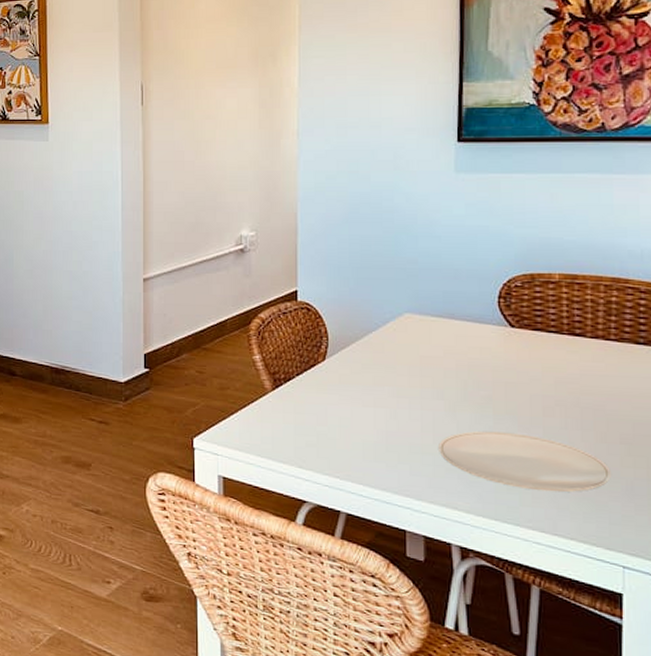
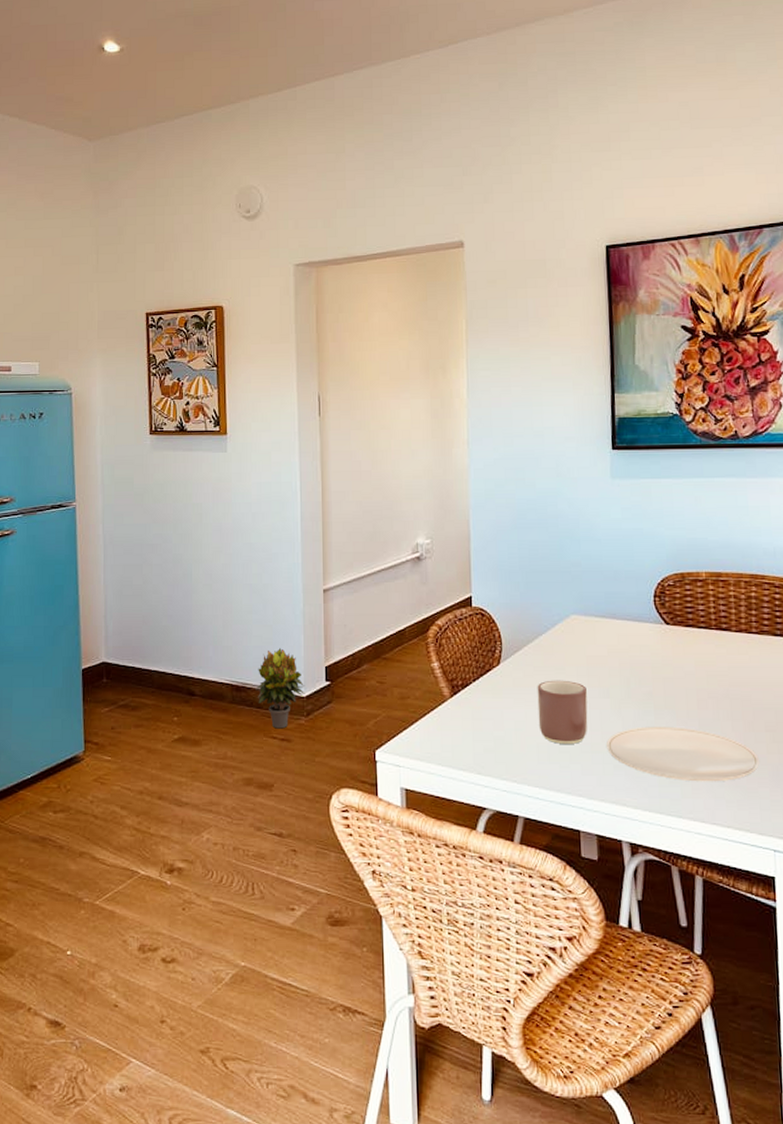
potted plant: none [74,334,124,412] -> present [255,648,305,729]
mug: none [364,378,419,444] -> present [537,680,588,744]

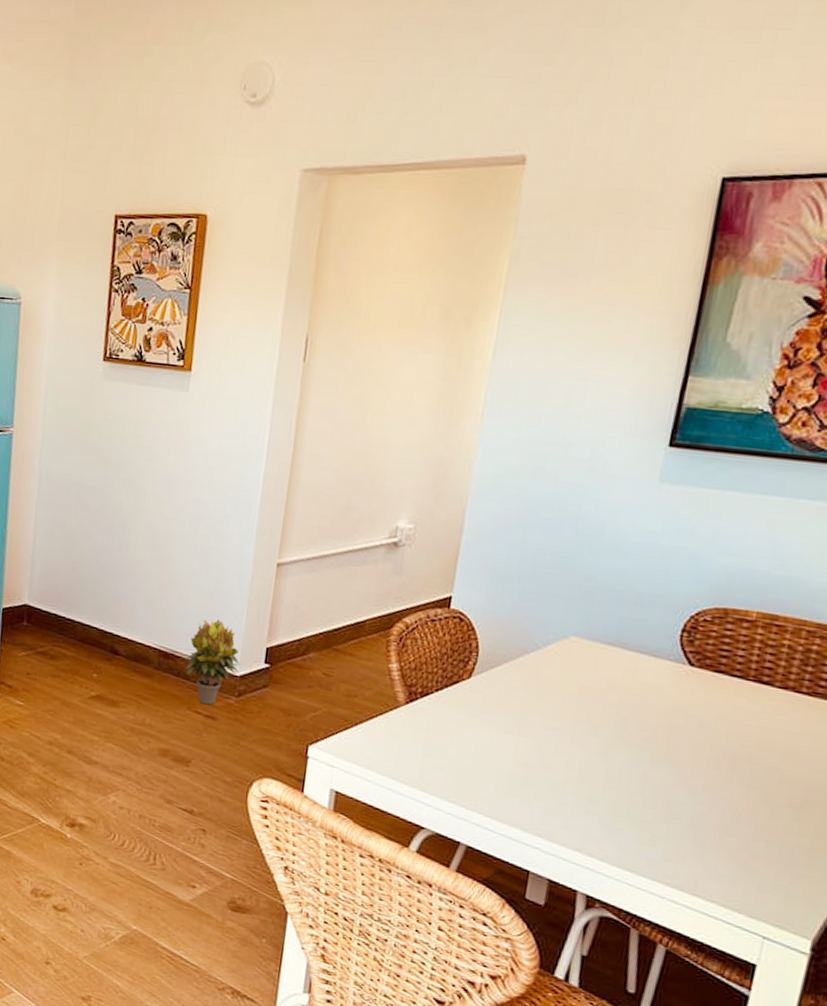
mug: present [537,680,588,744] -> none [504,705,572,780]
plate: present [607,726,759,782] -> none [582,774,771,853]

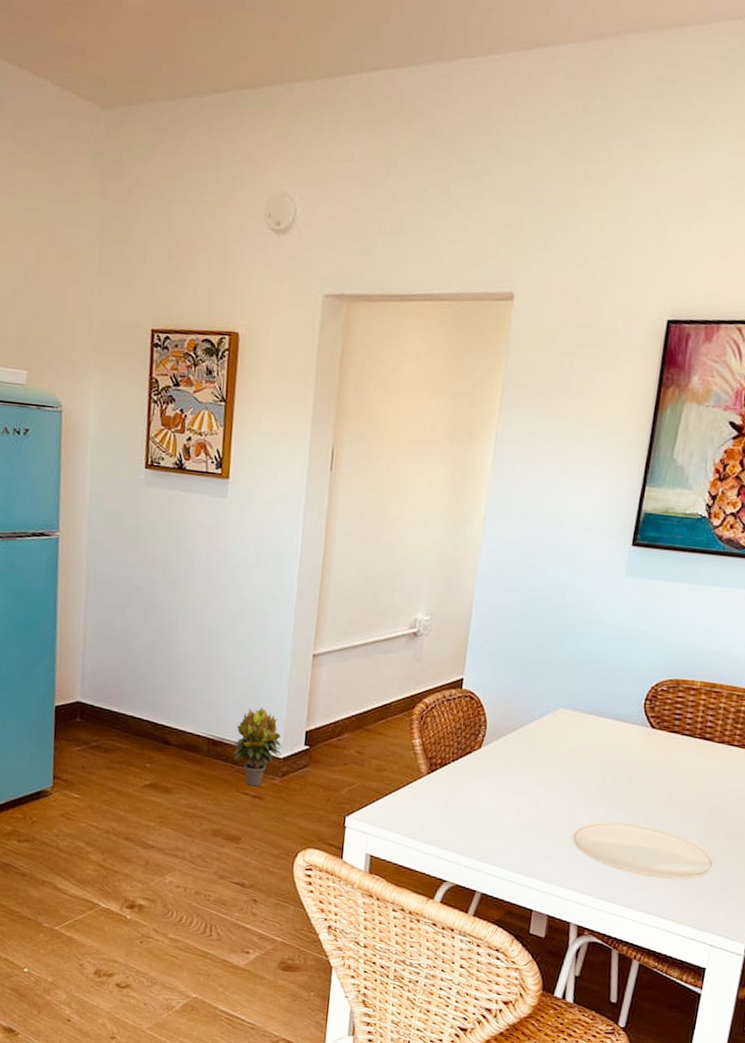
plate: none [582,774,771,853] -> present [572,822,715,880]

